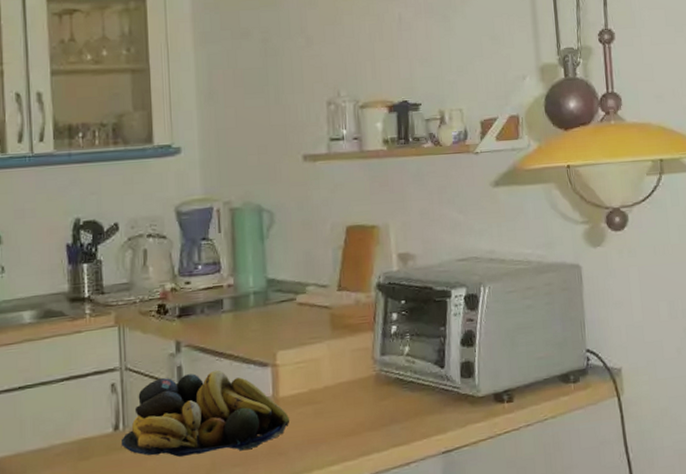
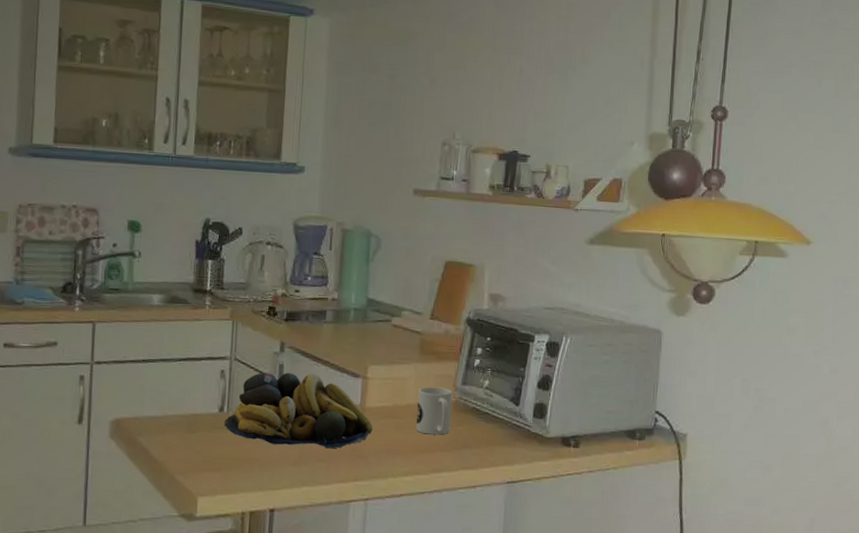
mug: none [335,362,374,416] -> present [415,387,452,435]

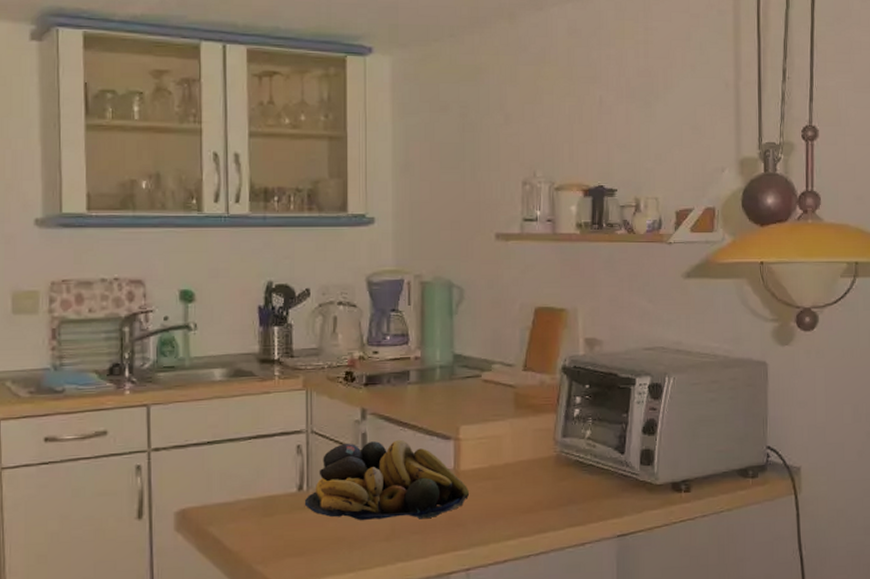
mug: present [415,387,452,435] -> none [515,442,553,494]

